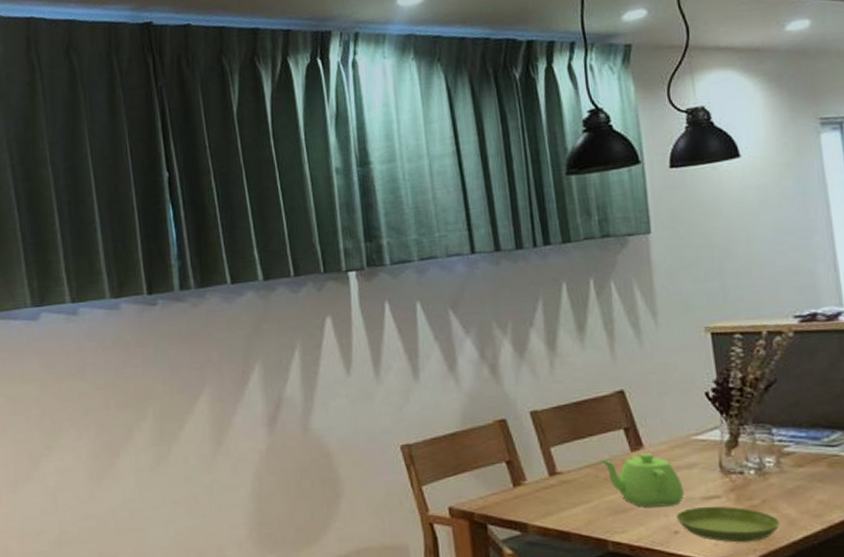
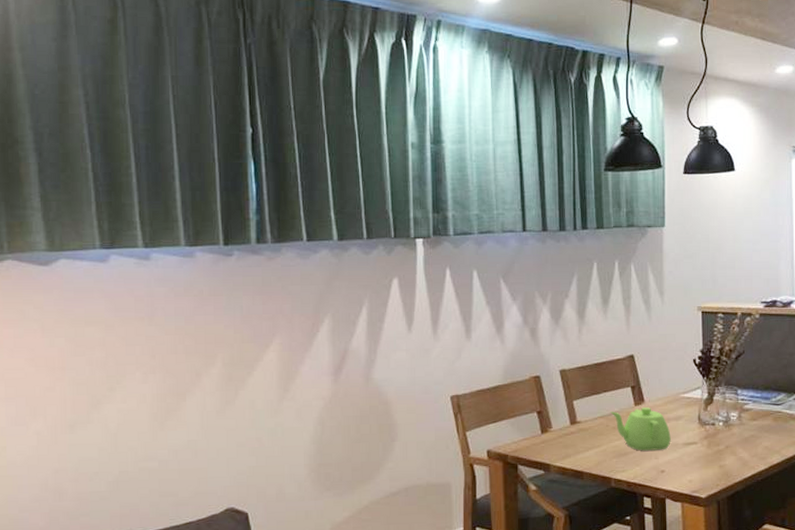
saucer: present [676,506,780,543] -> none [663,450,737,480]

